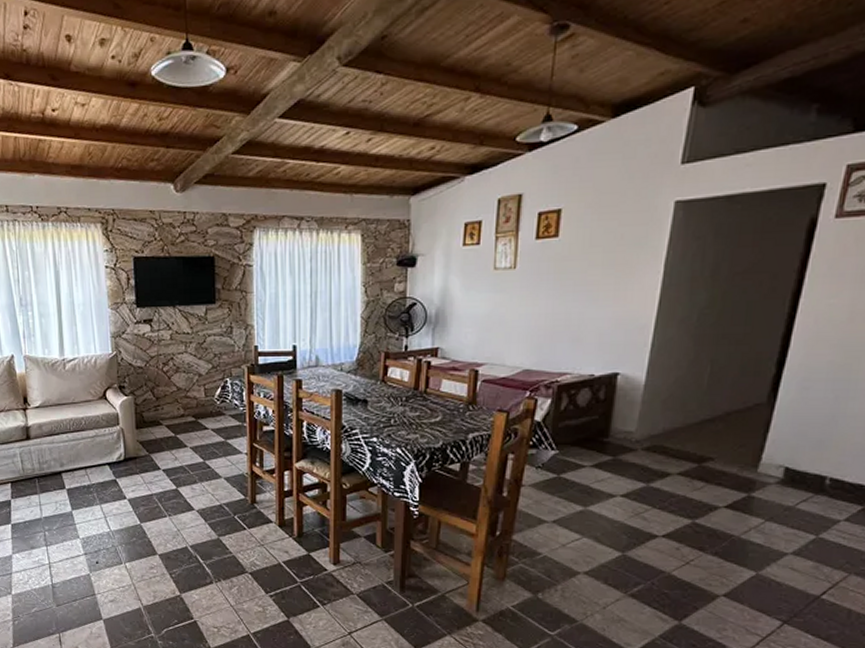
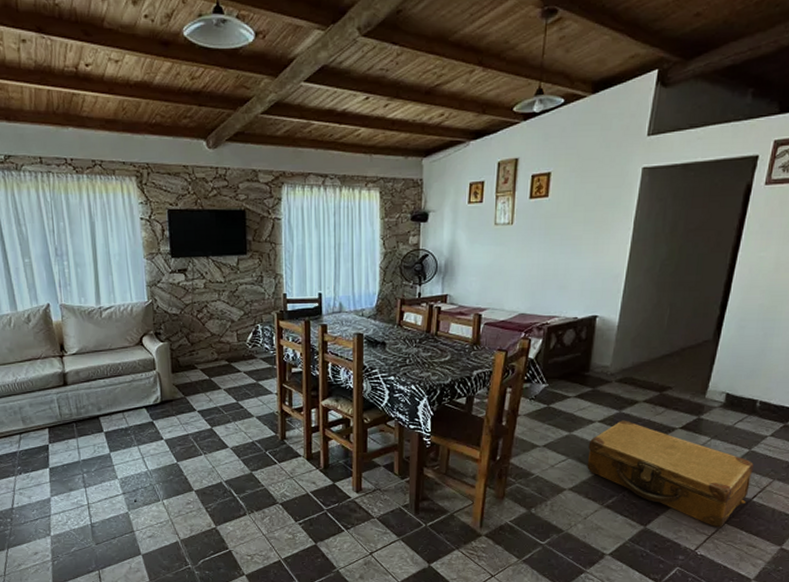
suitcase: none [606,495,822,628] -> present [587,420,754,528]

